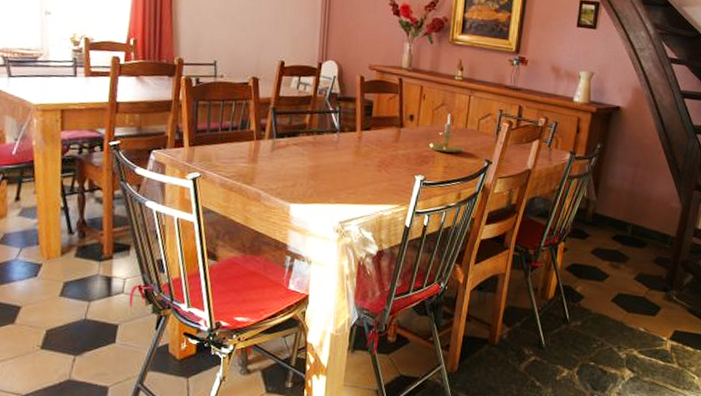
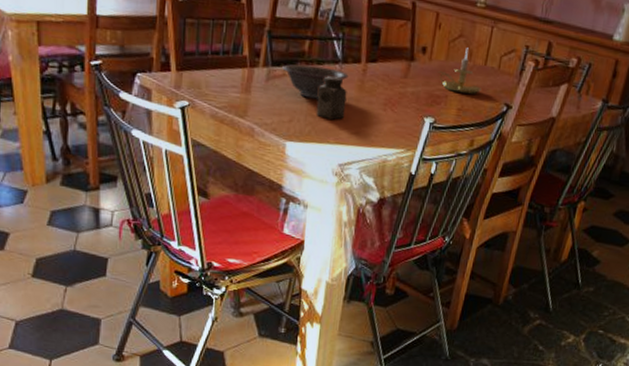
decorative bowl: none [286,135,346,165] -> present [282,64,349,99]
salt shaker: none [317,144,345,182] -> present [316,76,347,120]

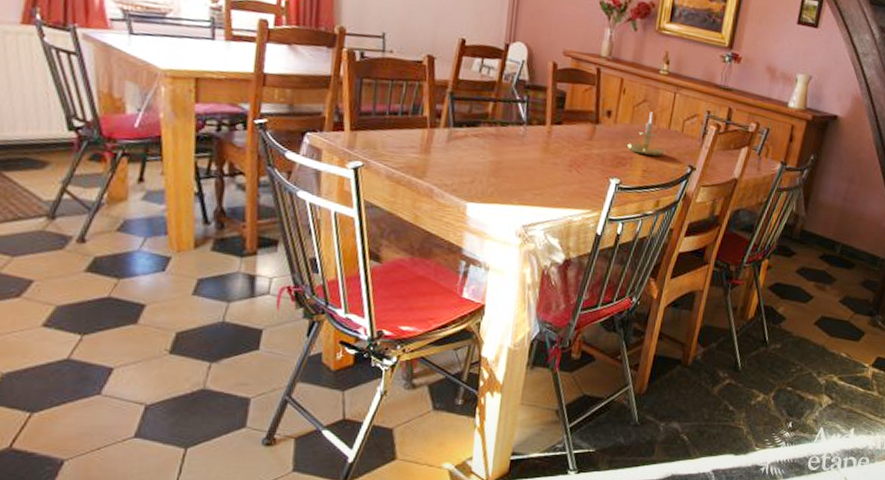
decorative bowl: present [282,64,349,99] -> none [464,125,533,160]
salt shaker: present [316,76,347,120] -> none [499,137,532,181]

